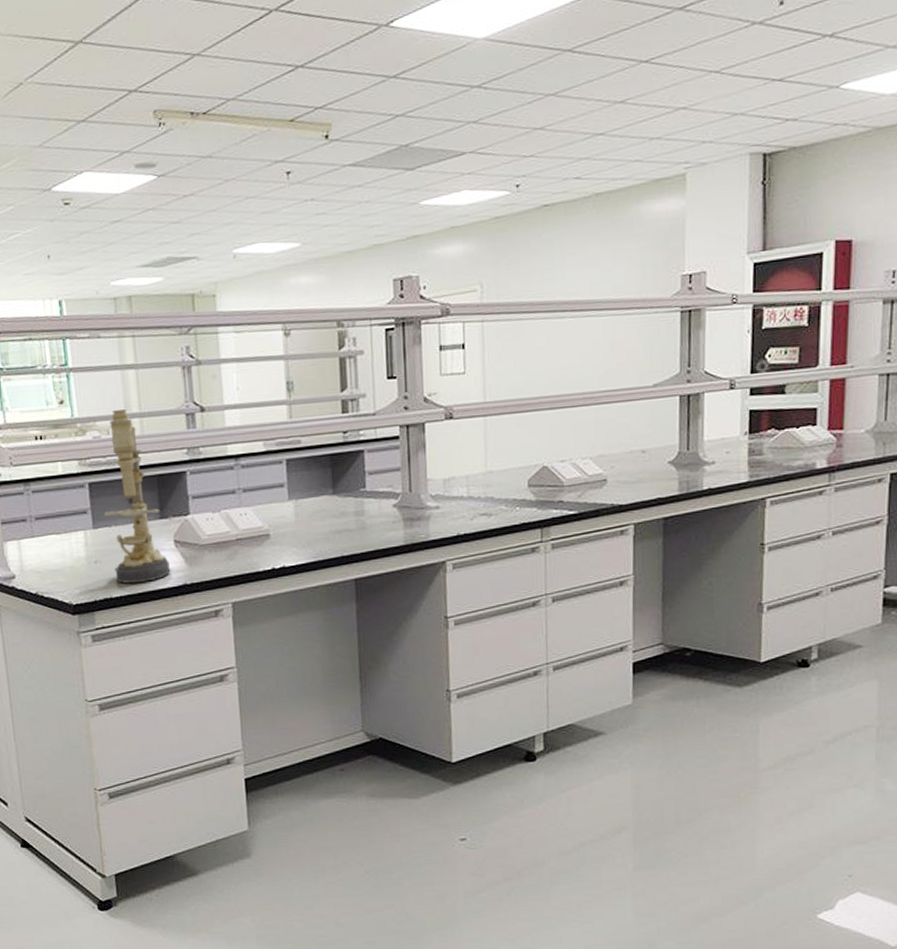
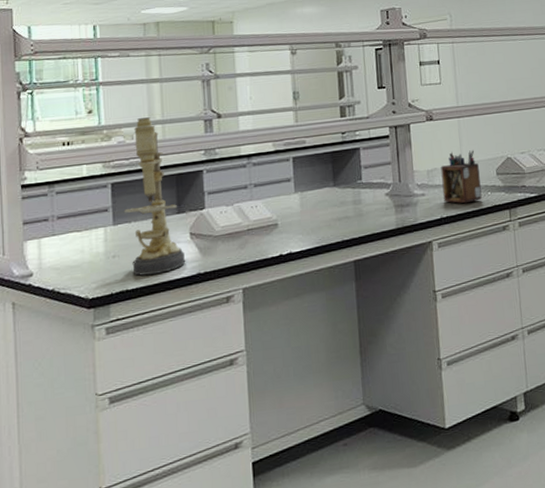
desk organizer: none [460,456,509,520] -> present [440,150,482,204]

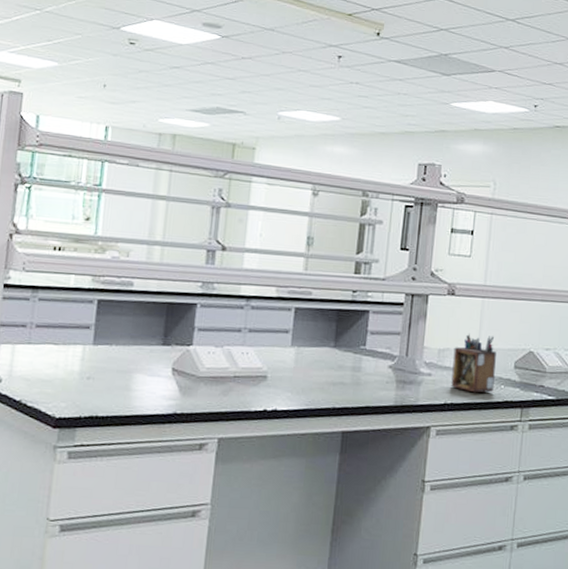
microscope: present [123,117,186,276] -> none [105,235,164,406]

